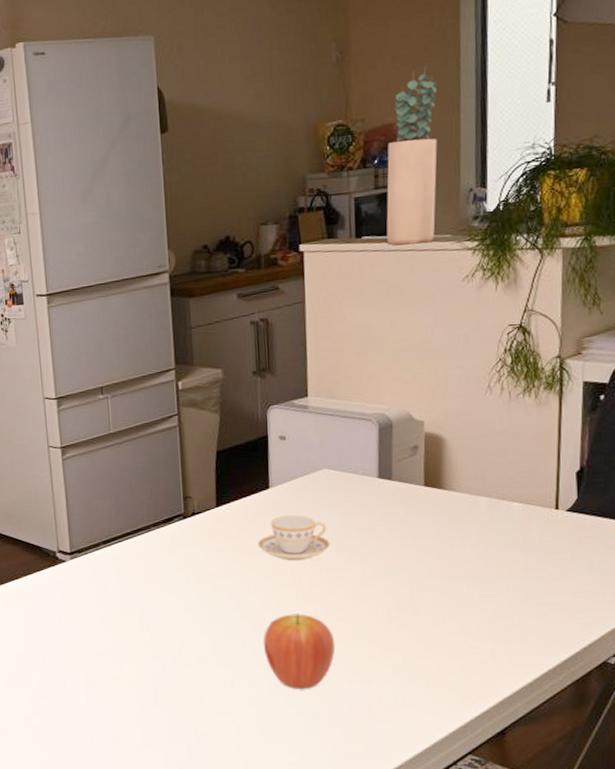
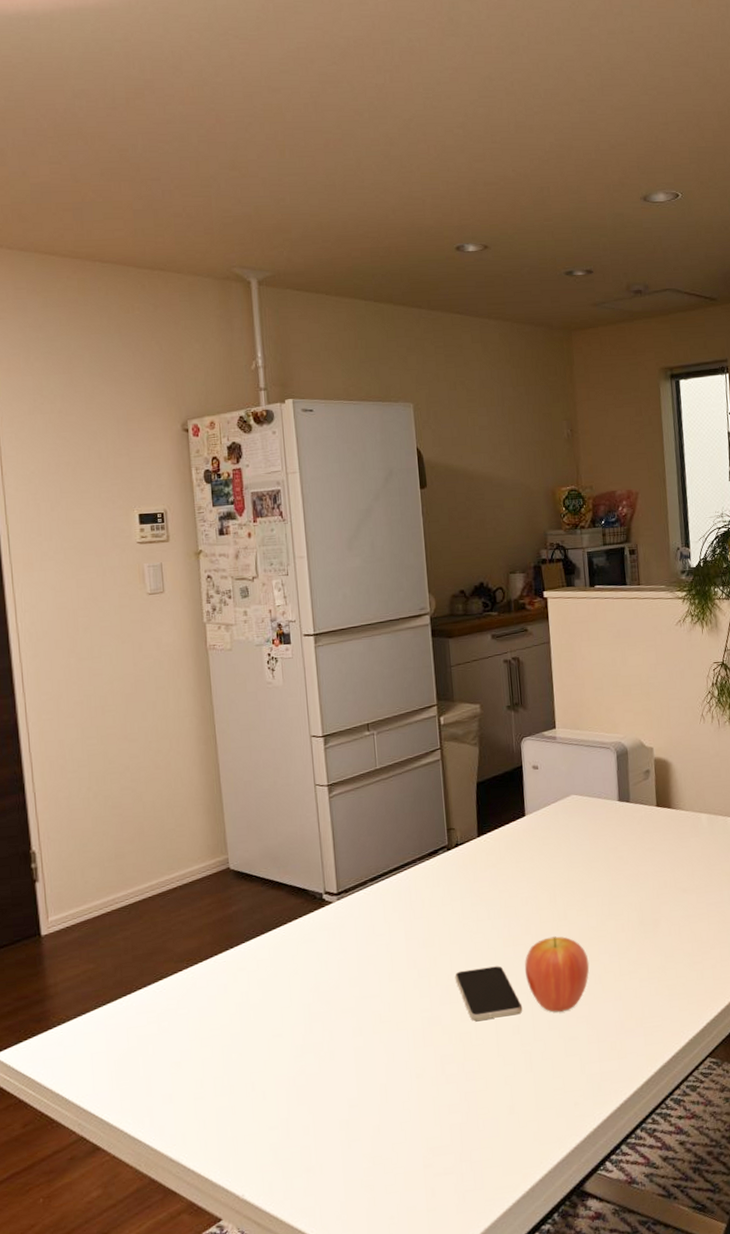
mobile phone: none [188,637,260,689] -> present [455,966,523,1022]
teacup: present [257,515,330,561] -> none [516,840,581,885]
vase: present [386,64,438,246] -> none [611,444,653,594]

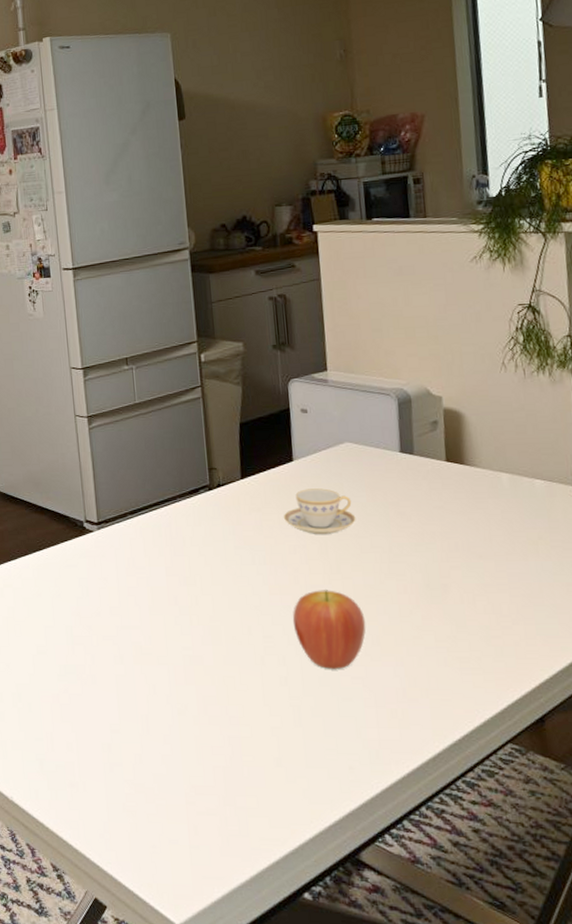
mobile phone: present [455,966,523,1022] -> none [217,613,291,667]
teacup: none [516,840,581,885] -> present [283,488,356,535]

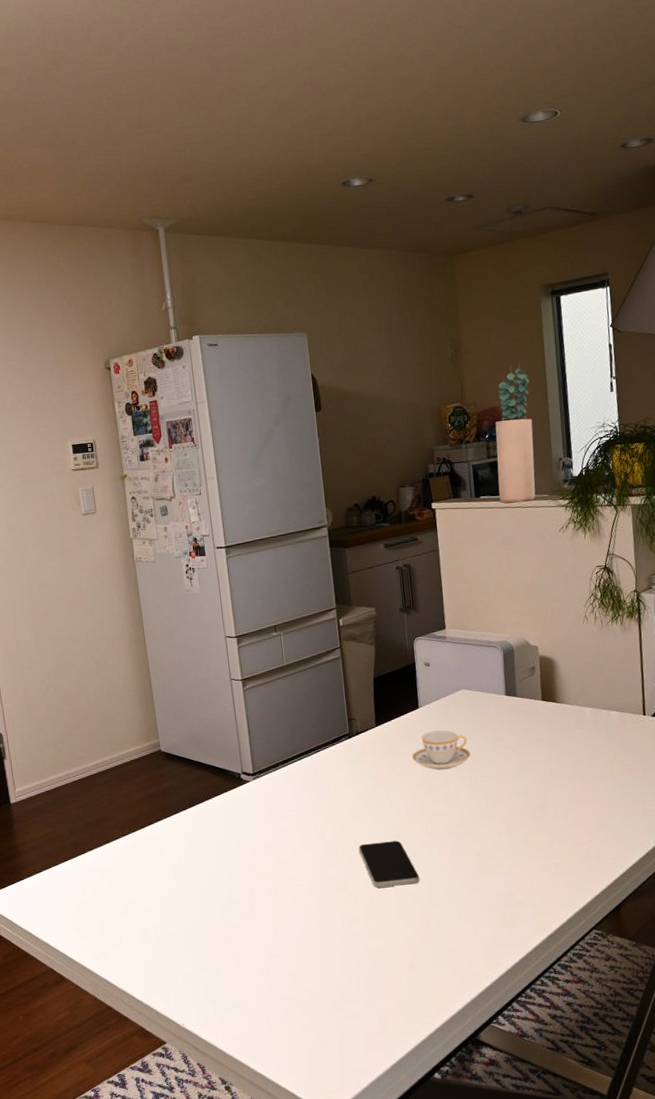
mobile phone: none [217,613,291,667] -> present [358,840,420,889]
fruit: present [292,589,366,669] -> none [420,815,481,883]
vase: none [392,62,442,227] -> present [495,361,536,504]

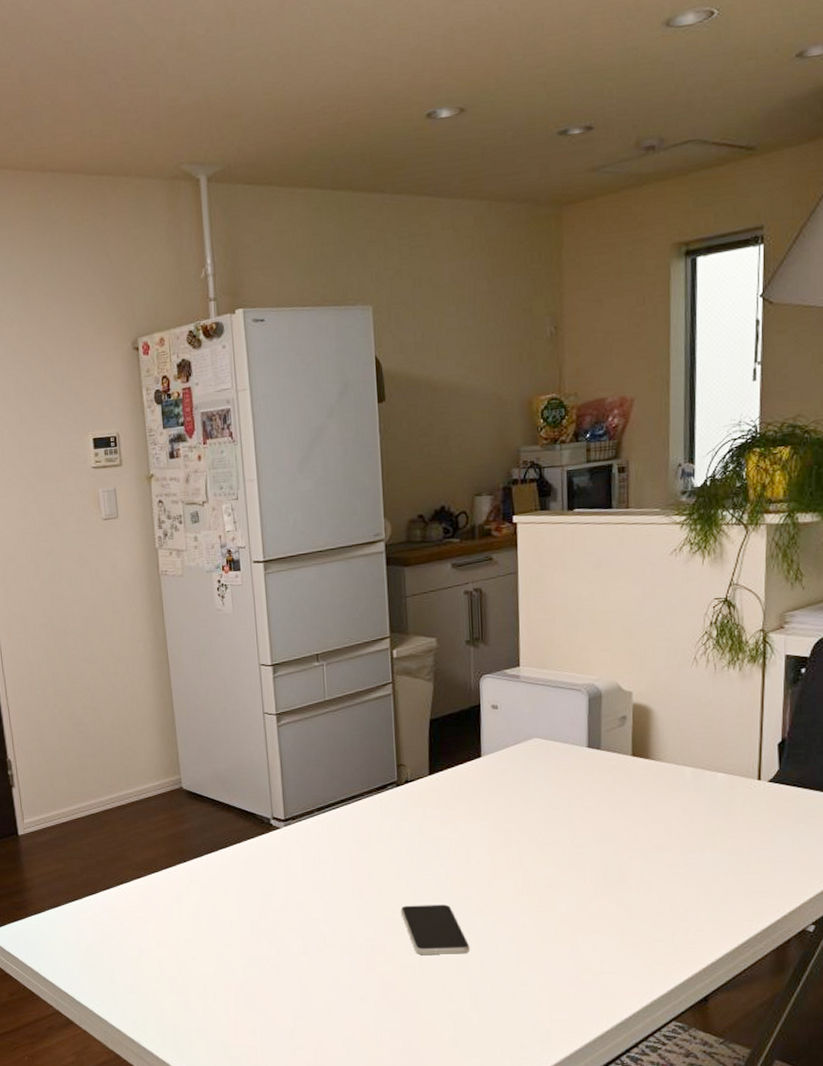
teacup: present [411,730,471,770] -> none [469,783,540,829]
vase: present [495,361,536,504] -> none [597,341,649,519]

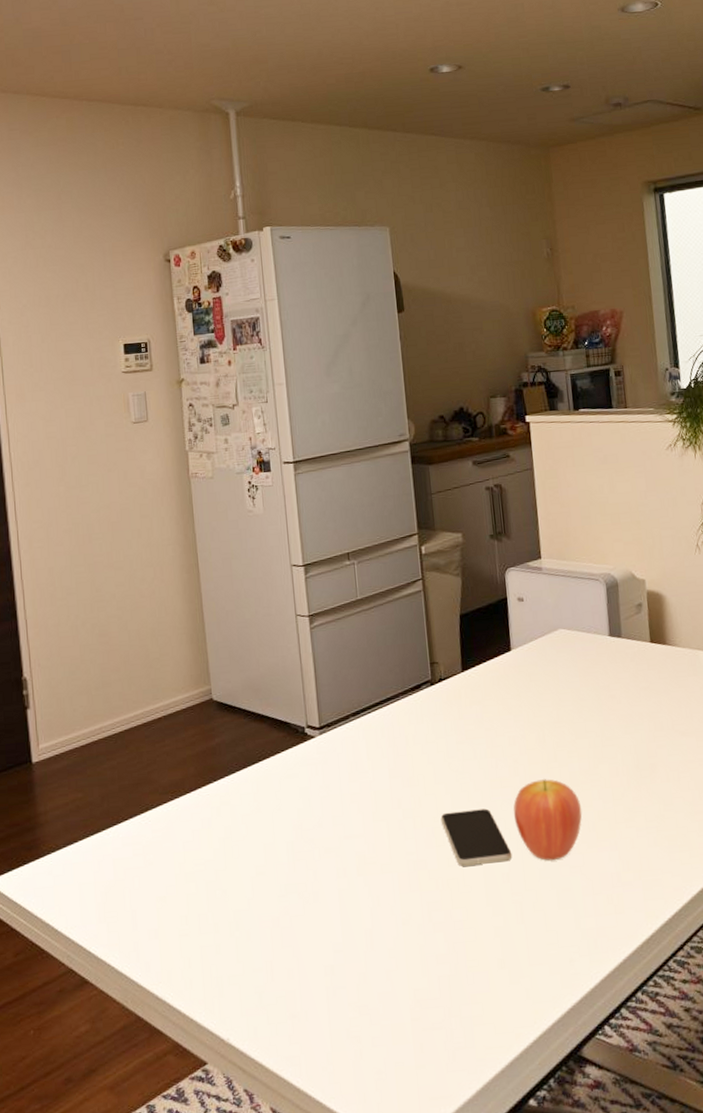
fruit: none [473,880,545,956] -> present [513,778,582,861]

